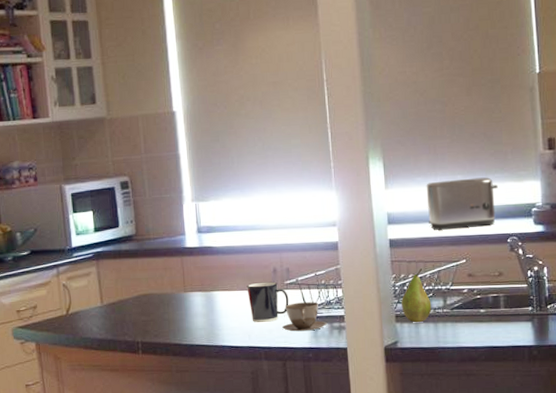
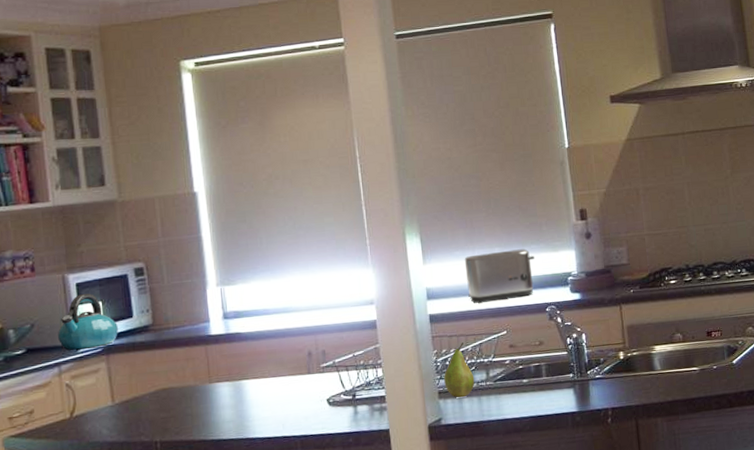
kettle: none [55,203,106,254] -> present [57,293,118,350]
mug: present [247,281,289,323] -> none [279,365,326,411]
teacup: present [282,302,327,332] -> none [319,383,367,417]

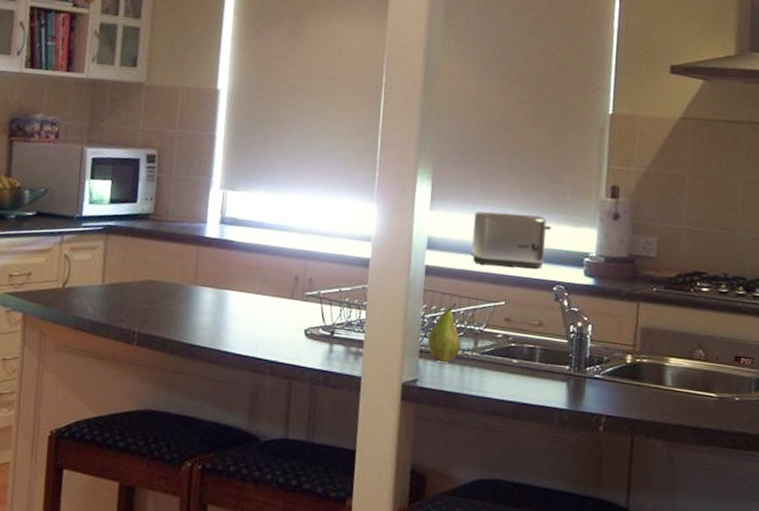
kettle: present [57,293,118,350] -> none [66,169,122,225]

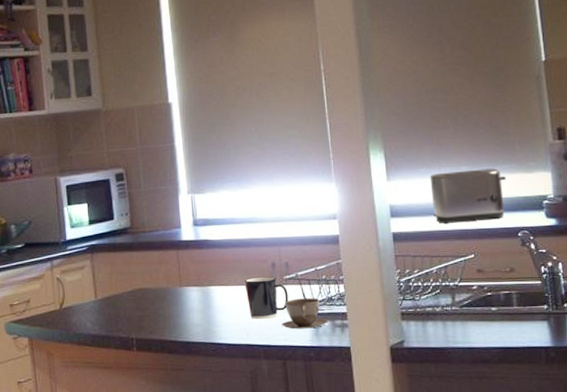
mug: none [262,288,307,335] -> present [244,276,289,320]
teacup: none [294,317,344,352] -> present [282,298,329,329]
fruit: present [427,303,461,363] -> none [406,264,440,321]

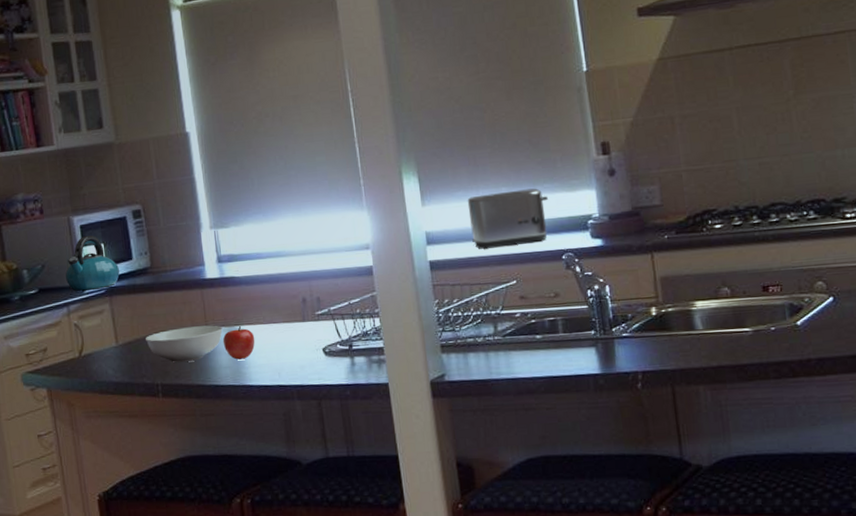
kettle: none [50,195,101,247] -> present [65,235,120,291]
bowl: none [122,284,196,319] -> present [144,325,223,363]
fruit: none [195,286,226,318] -> present [222,325,255,360]
mug: present [244,276,289,320] -> none [274,312,321,359]
teacup: present [282,298,329,329] -> none [315,333,365,367]

